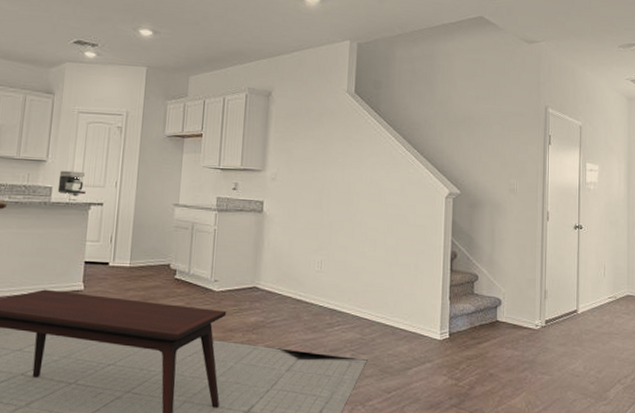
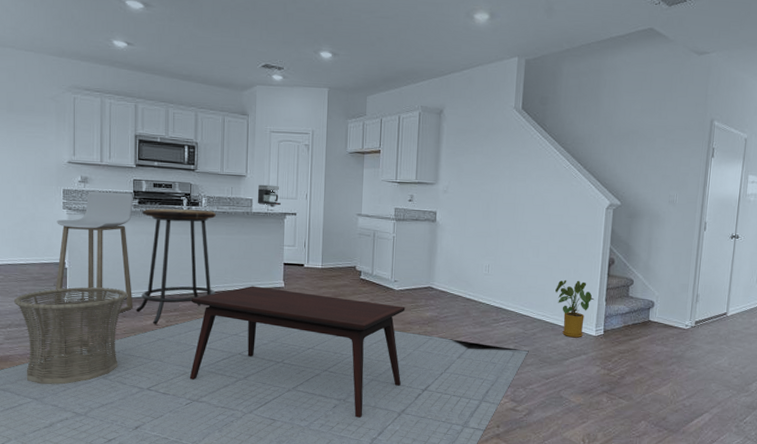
house plant: none [395,276,438,343] -> present [555,279,595,338]

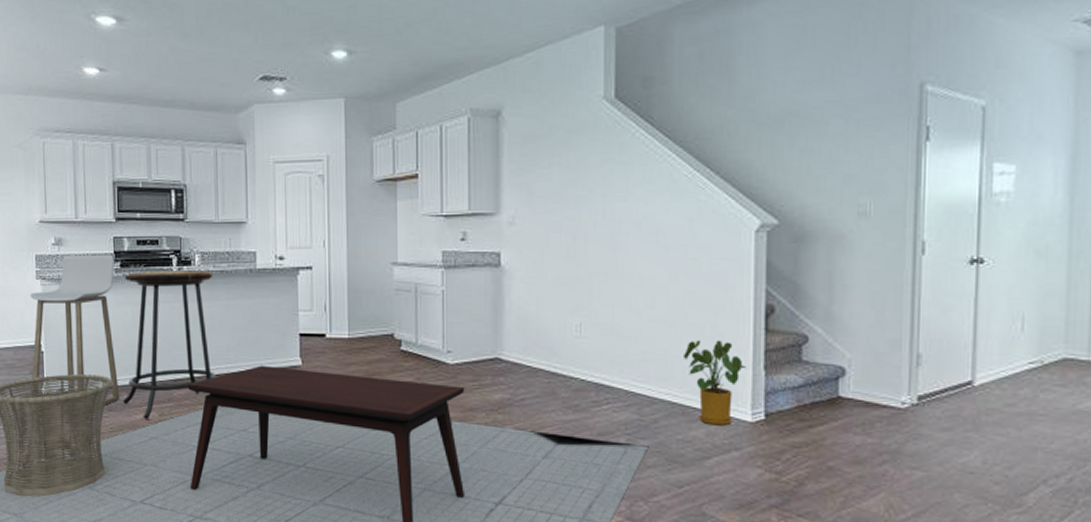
coffee maker: present [257,184,281,206] -> none [261,231,292,258]

